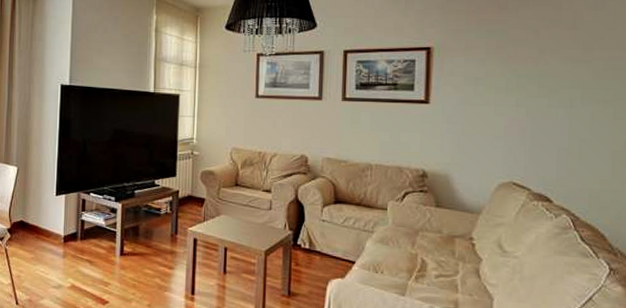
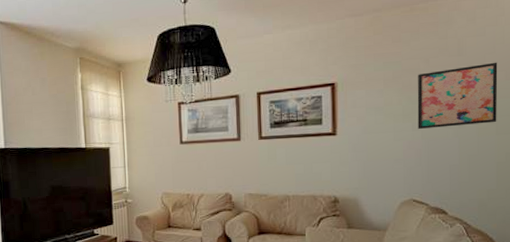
wall art: none [522,39,619,106] -> present [417,62,498,129]

